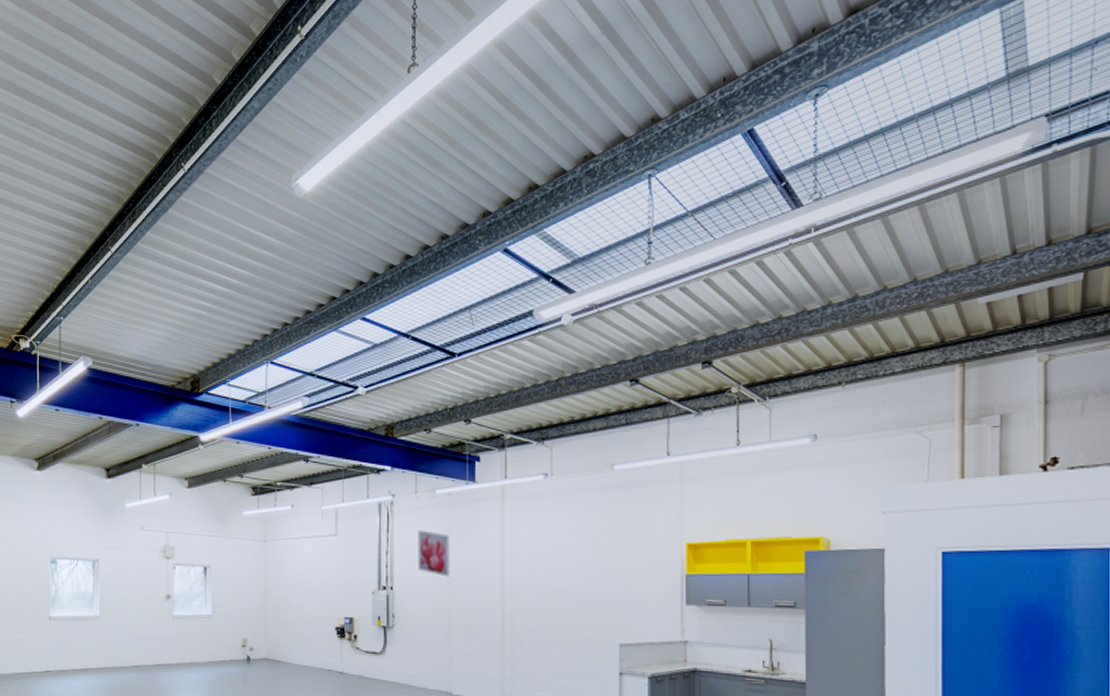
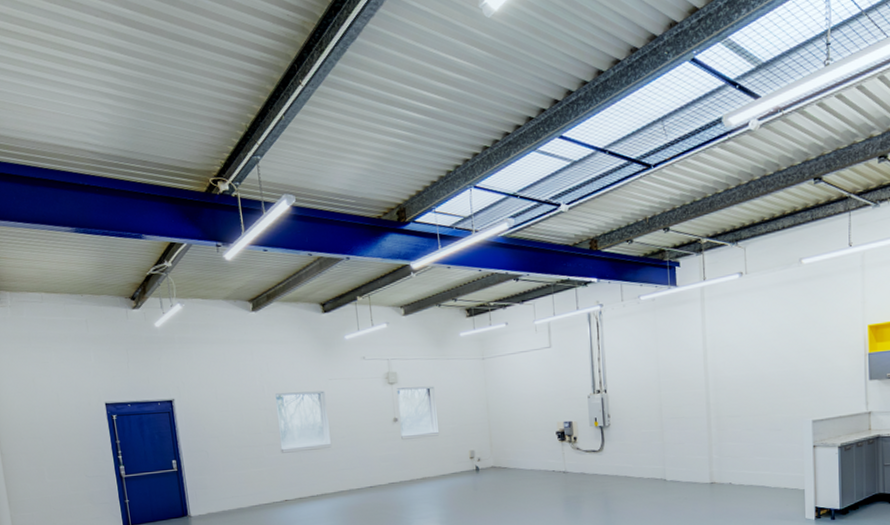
wall art: present [417,530,450,577] -> none [626,335,658,376]

